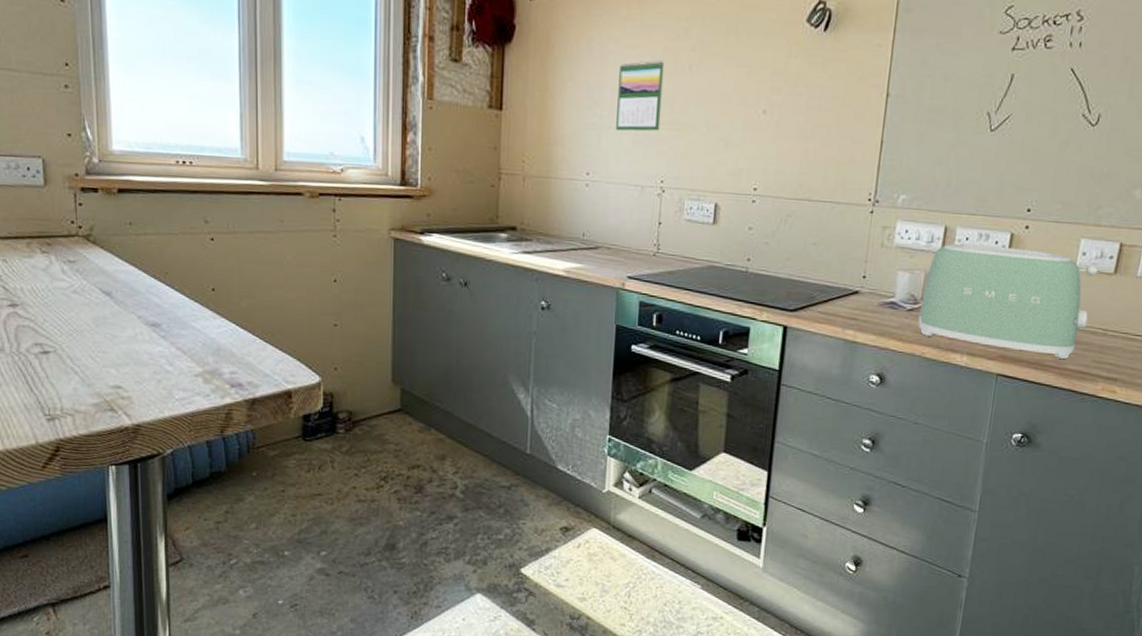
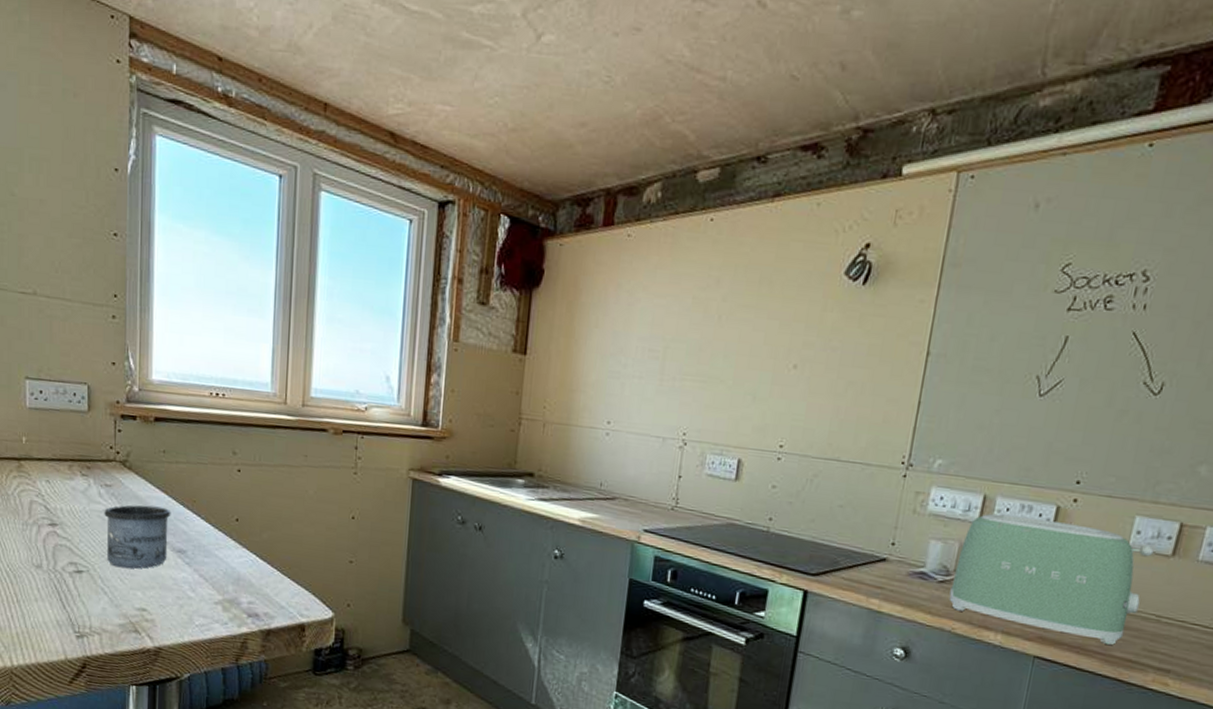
mug: none [69,279,142,346] -> present [104,505,171,569]
calendar: present [616,60,665,132] -> none [640,309,694,382]

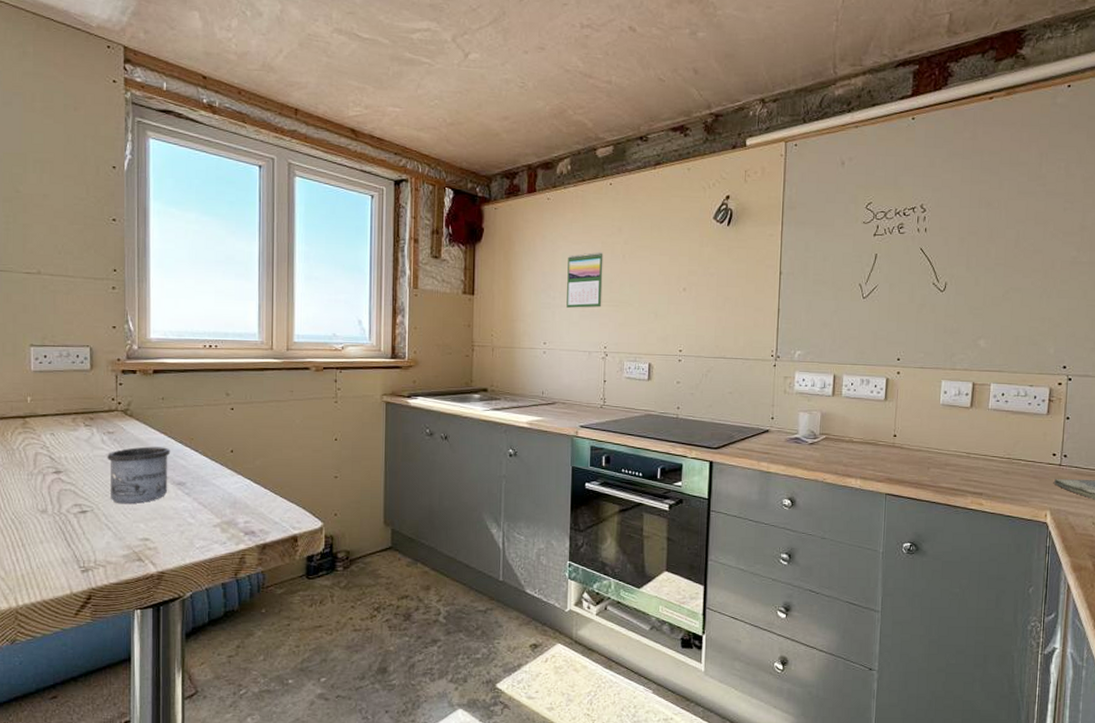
calendar: none [640,309,694,382] -> present [567,252,603,308]
toaster: present [949,513,1154,645] -> none [818,388,958,478]

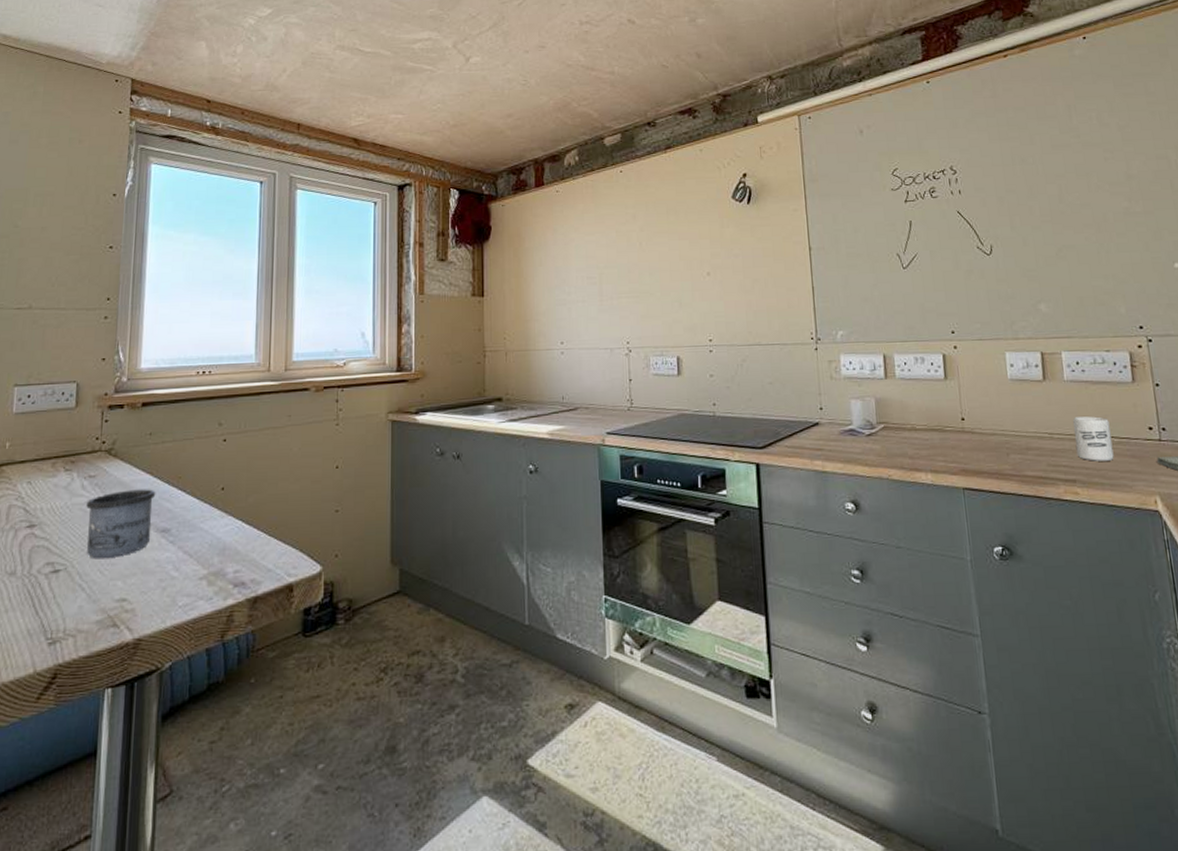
calendar: present [567,252,603,308] -> none [581,242,621,303]
cup: none [987,441,1020,480] -> present [1072,416,1114,462]

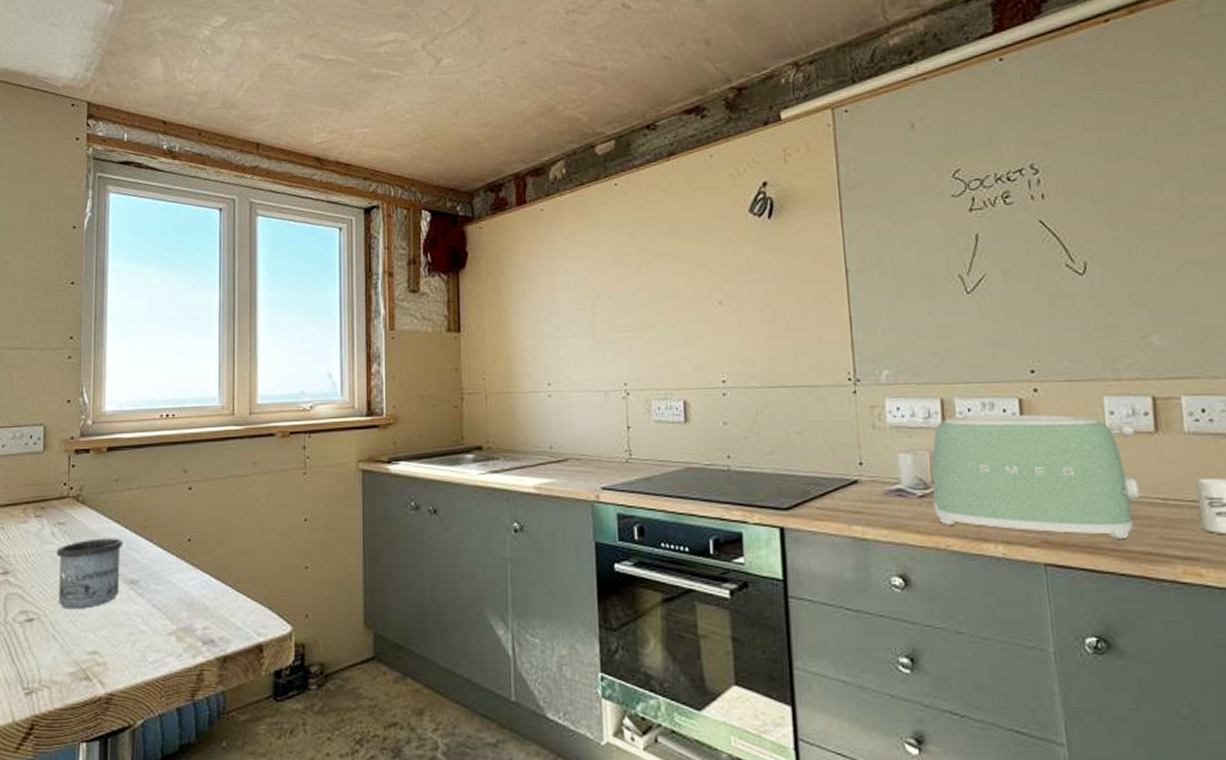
toaster: none [877,366,1033,466] -> present [932,414,1140,538]

